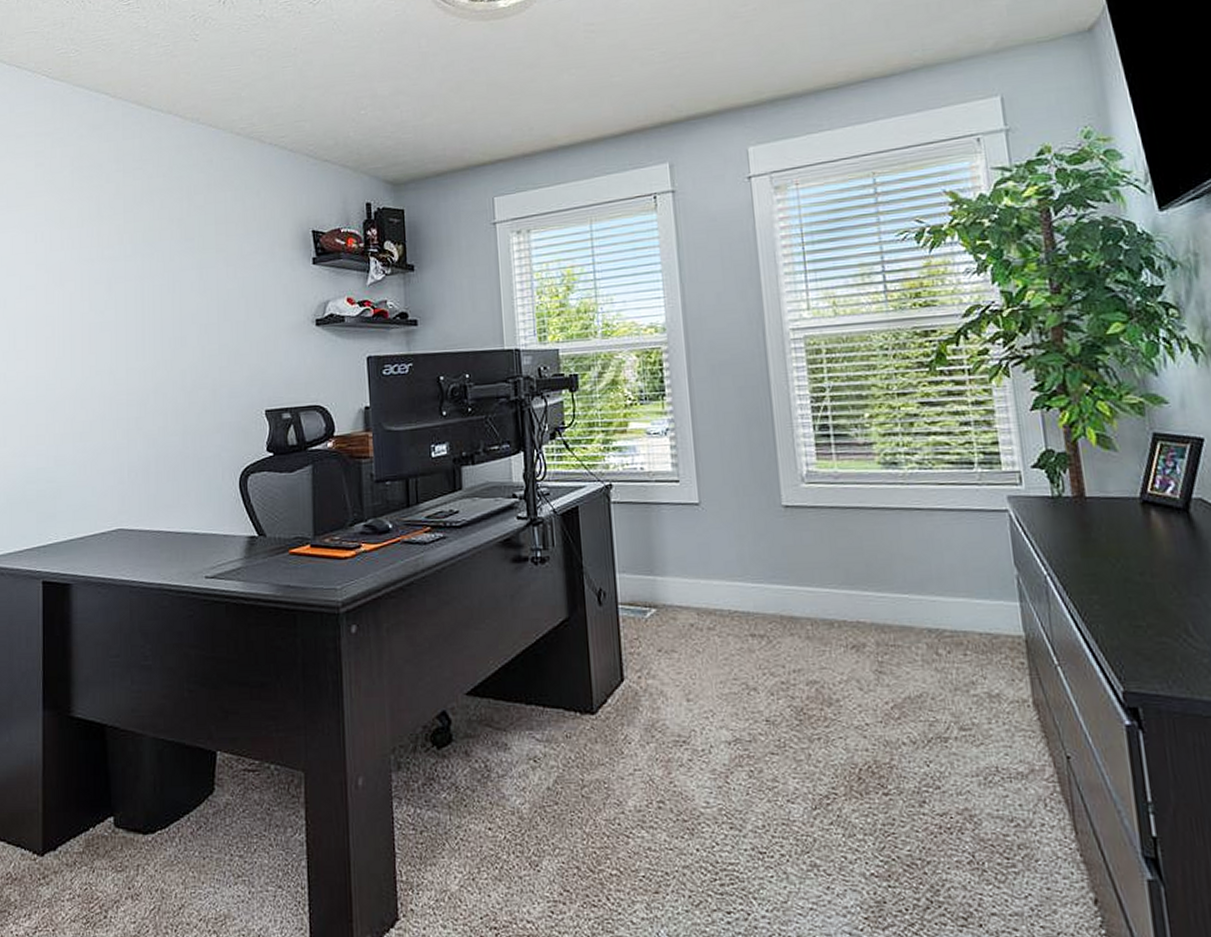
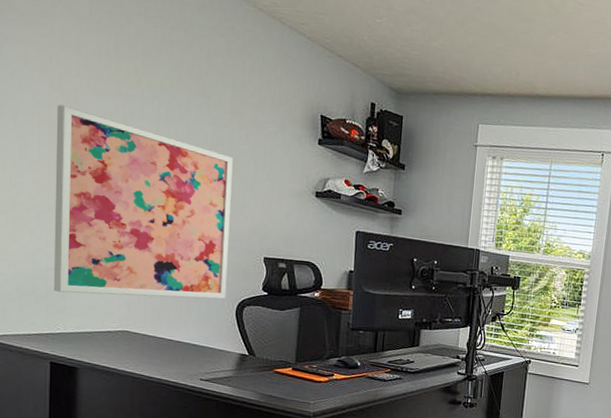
wall art: none [43,283,227,495] -> present [53,104,233,300]

